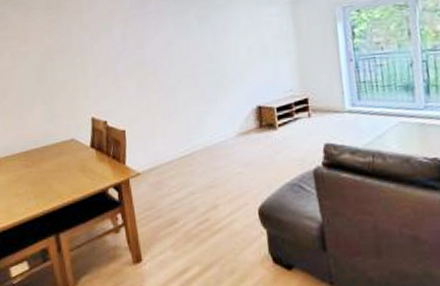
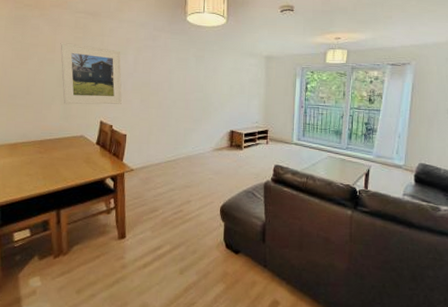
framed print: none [33,27,114,104] -> present [60,42,122,105]

